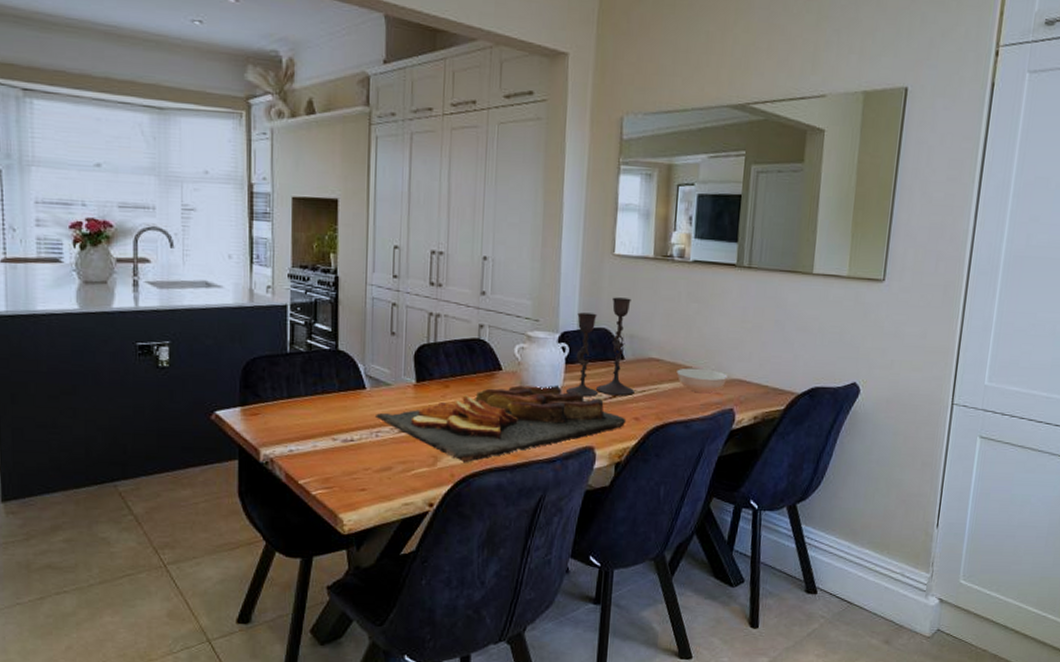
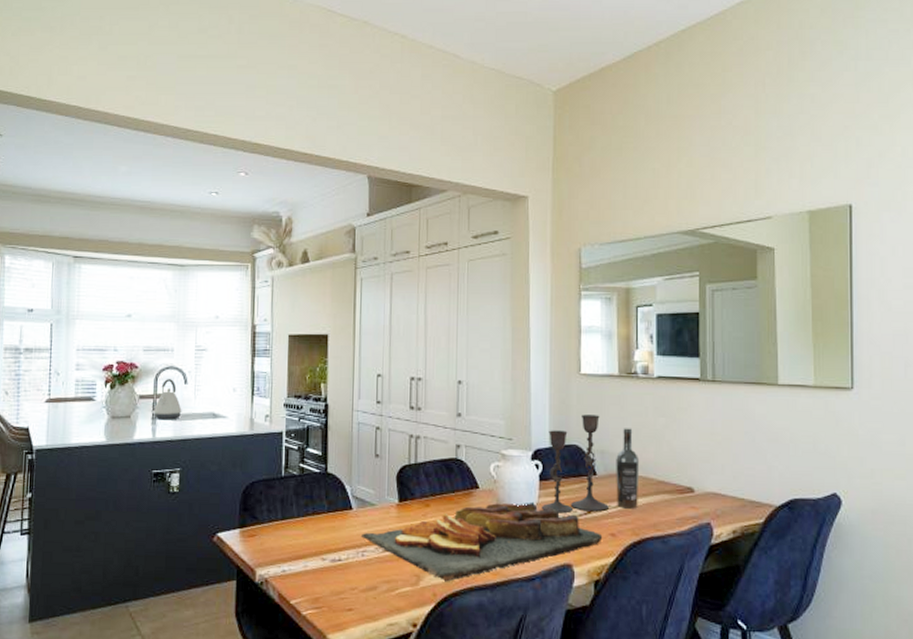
kettle: none [135,241,169,288] -> present [154,379,182,420]
wine bottle: none [642,312,669,394] -> present [616,428,640,509]
bowl: present [676,368,728,394] -> none [649,482,702,508]

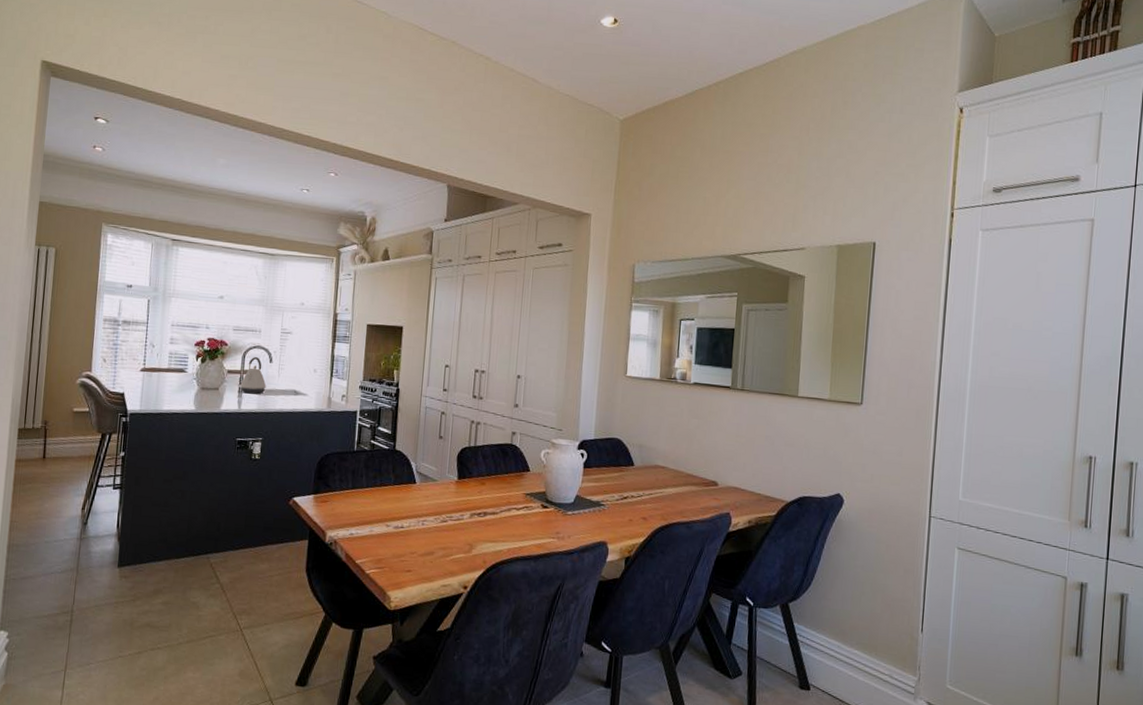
food platter: present [360,503,603,582] -> none [422,485,636,551]
candlestick: present [542,414,609,514] -> none [584,412,643,498]
wine bottle: present [616,428,640,509] -> none [649,426,673,497]

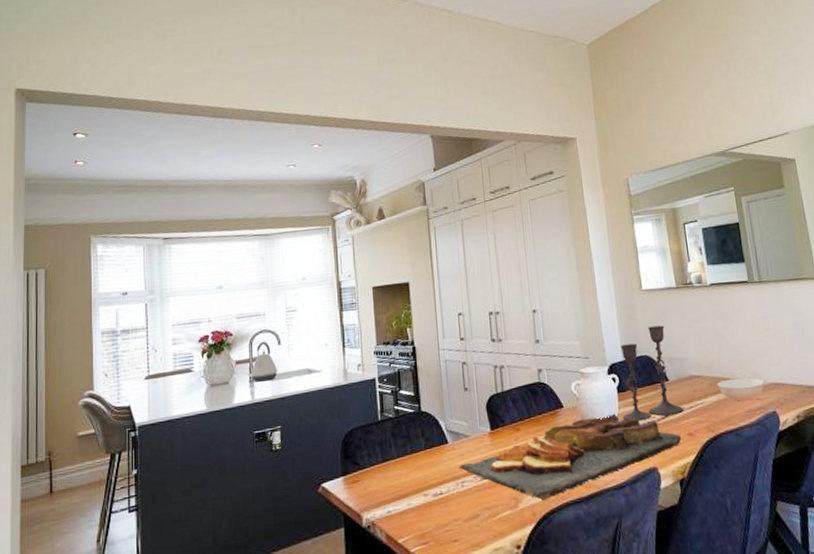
food platter: none [422,485,636,551] -> present [458,414,682,501]
candlestick: none [584,412,643,498] -> present [620,325,683,421]
bowl: none [679,475,724,499] -> present [717,377,764,402]

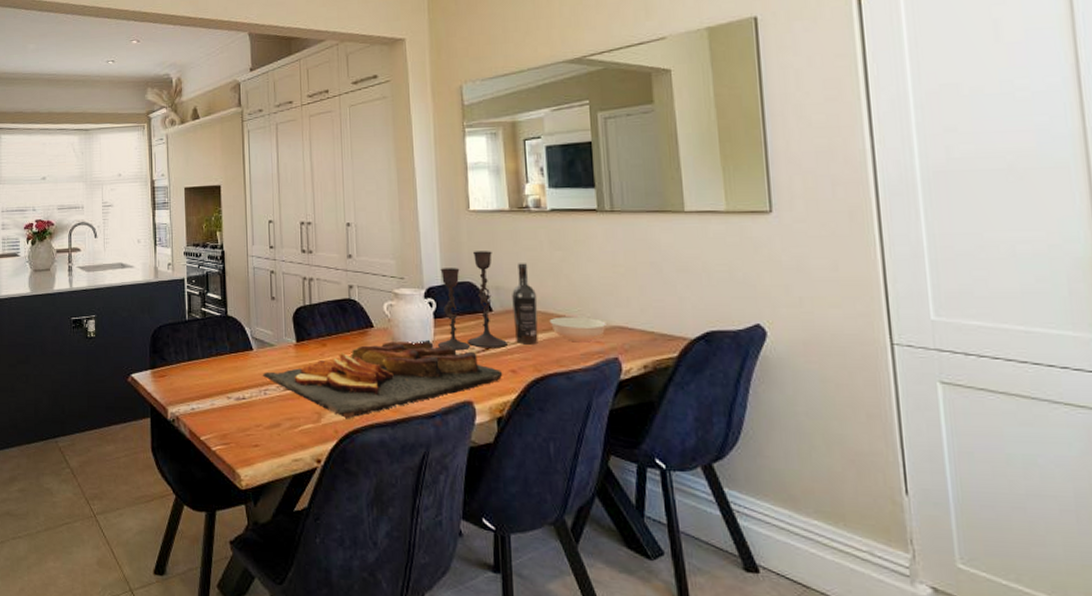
kettle: present [251,342,278,382] -> none [70,234,94,271]
wine bottle: none [684,333,710,409] -> present [512,263,538,345]

